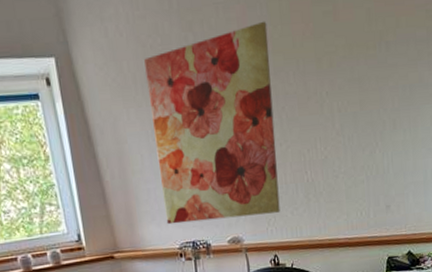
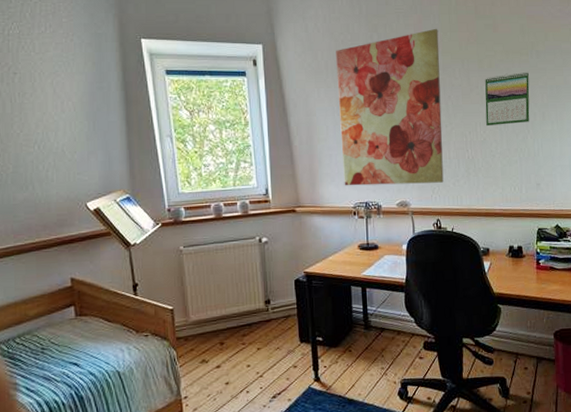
calendar: none [324,69,378,142] -> present [485,71,530,127]

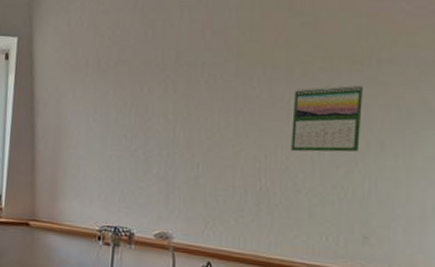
wall art: present [336,28,444,186] -> none [90,25,234,217]

